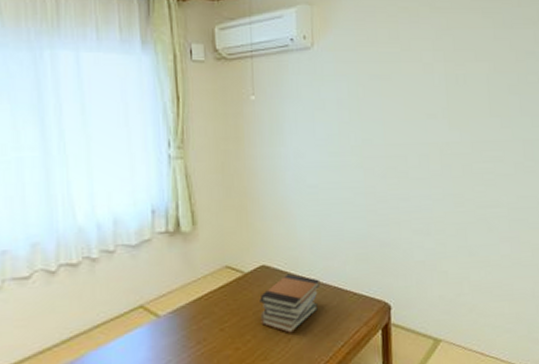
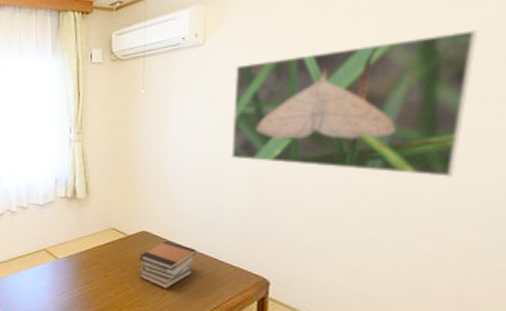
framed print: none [343,52,522,184] -> present [231,30,478,177]

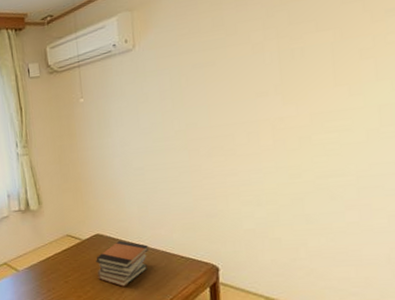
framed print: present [231,30,478,177] -> none [165,12,379,156]

